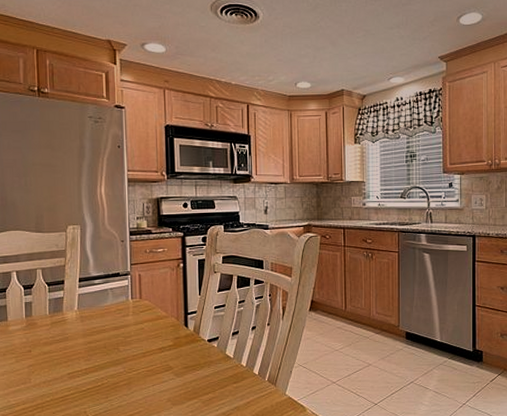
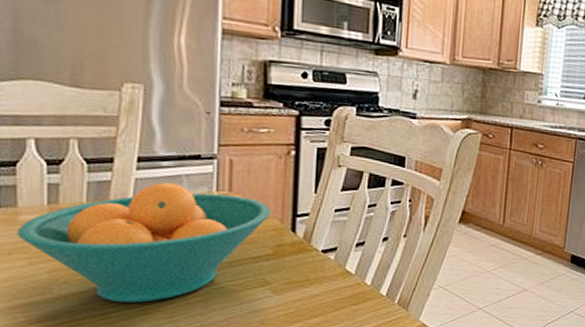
fruit bowl: none [8,296,170,388] -> present [17,182,271,303]

